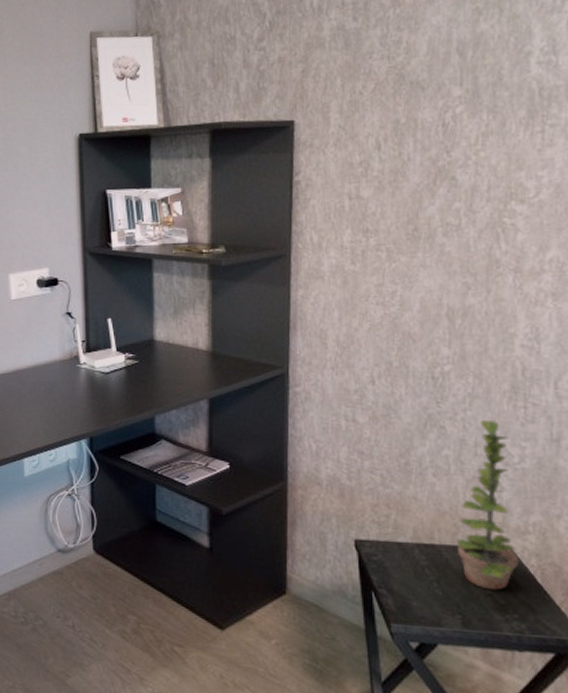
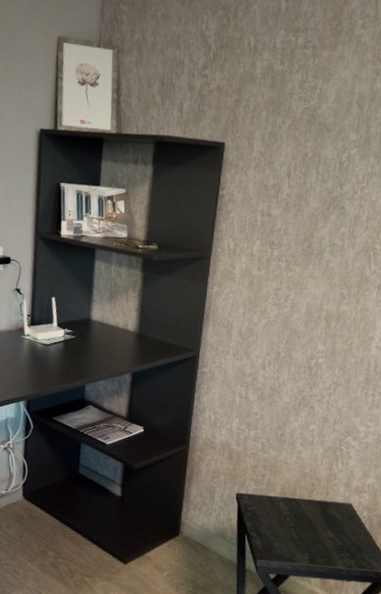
plant: present [456,421,520,590] -> none [312,404,359,535]

